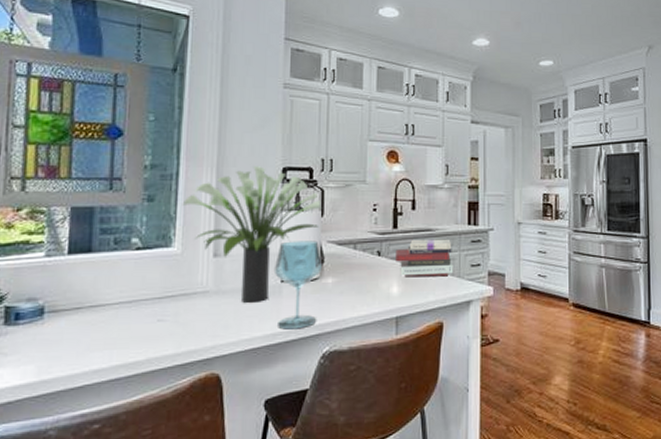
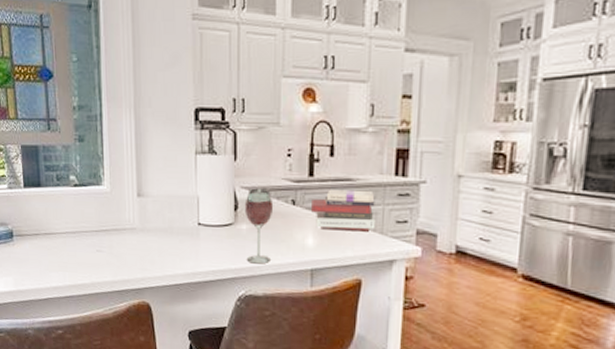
flower arrangement: present [182,166,322,303] -> none [107,107,234,242]
wine glass: present [273,241,323,330] -> none [191,185,237,271]
wineglass: none [330,241,360,317] -> present [244,188,274,264]

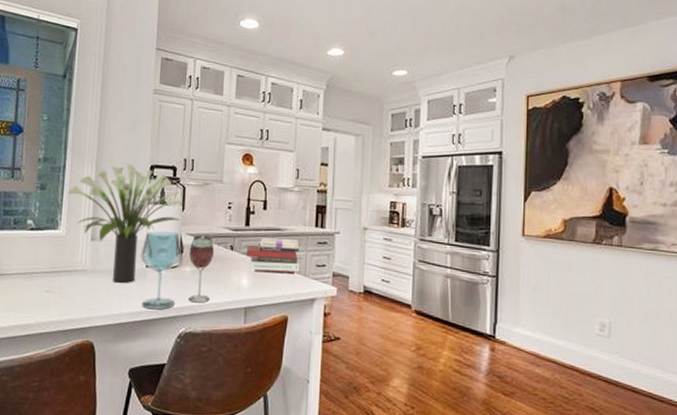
flower arrangement: none [107,107,234,242] -> present [67,163,183,283]
wine glass: none [191,185,237,271] -> present [140,231,182,310]

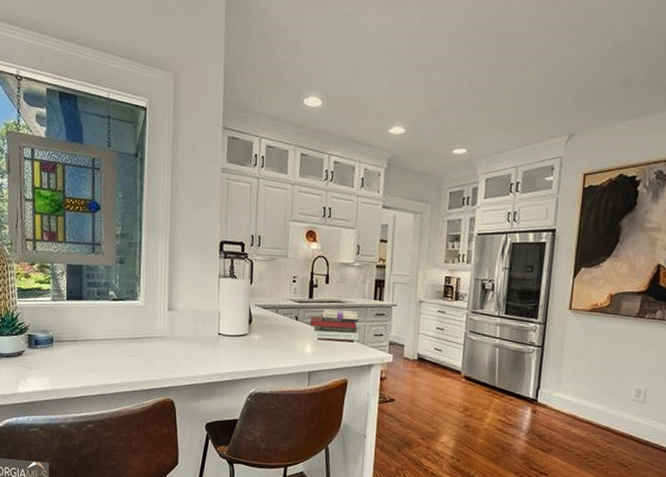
flower arrangement: present [67,163,183,283] -> none [144,239,251,349]
wine glass: present [140,231,182,310] -> none [213,302,251,373]
wineglass: present [189,235,215,303] -> none [257,306,281,367]

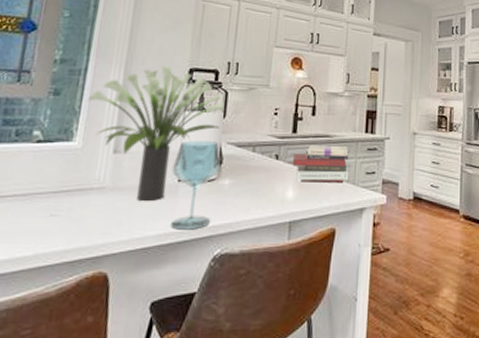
flower arrangement: none [144,239,251,349] -> present [87,66,224,201]
wine glass: none [213,302,251,373] -> present [171,141,221,230]

